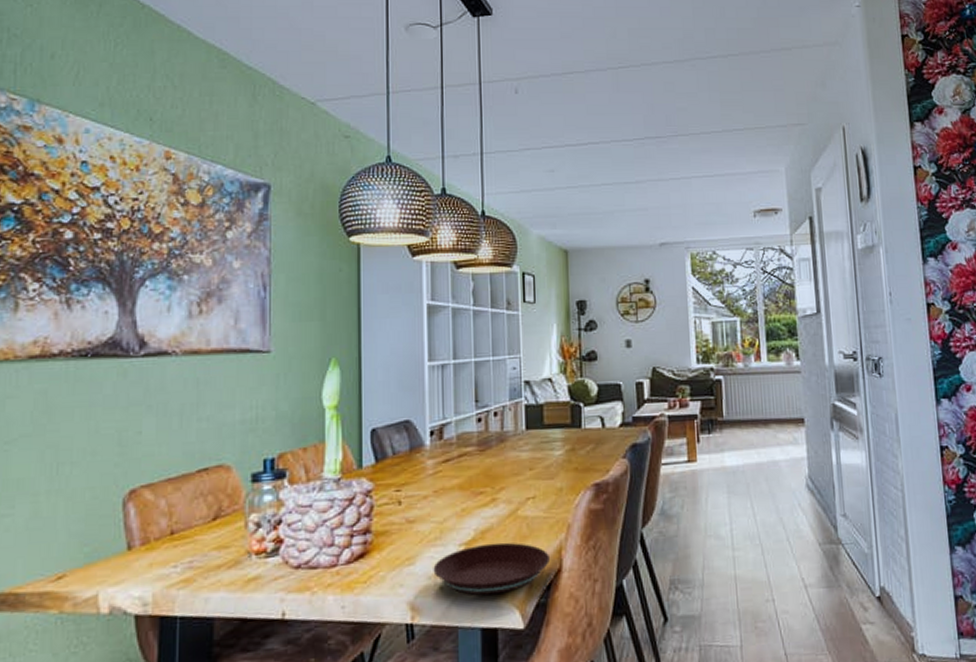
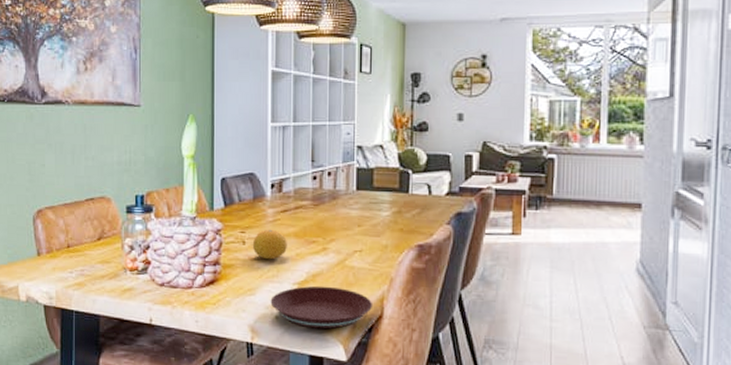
fruit: none [409,483,451,520] -> present [252,229,287,260]

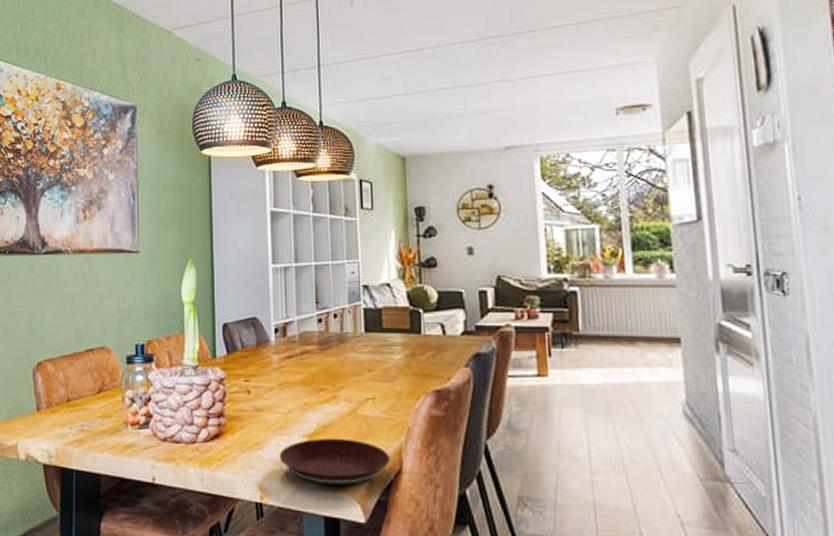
fruit: present [252,229,287,260] -> none [257,376,294,410]

